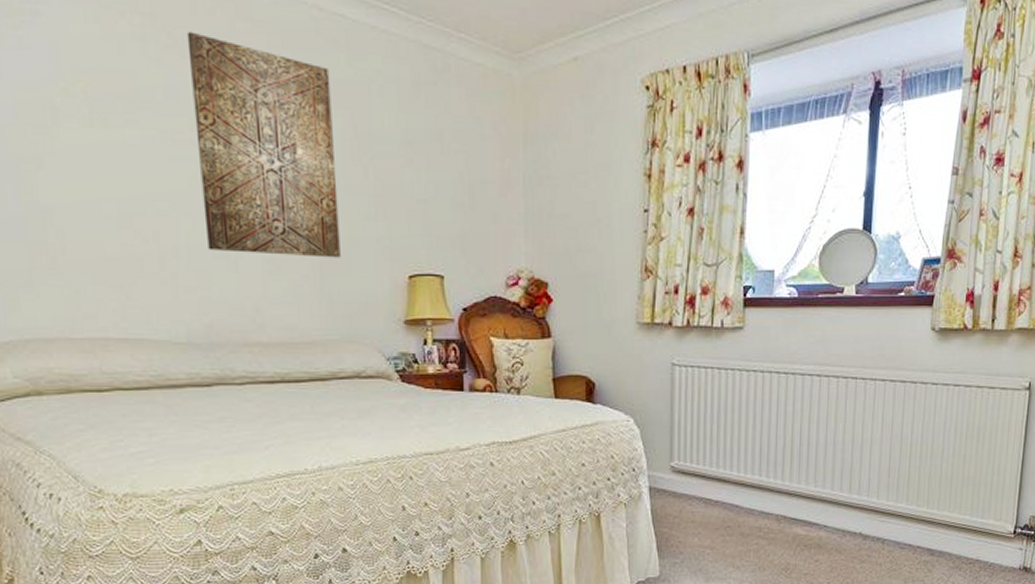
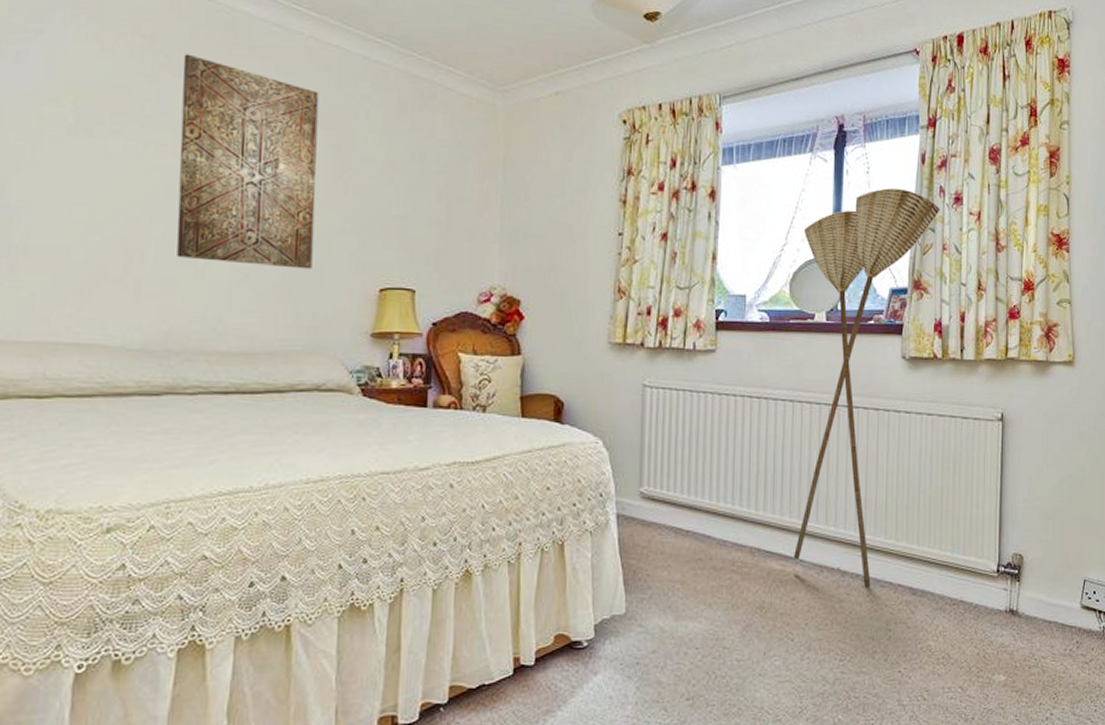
floor lamp: none [818,150,980,550] -> present [794,188,940,588]

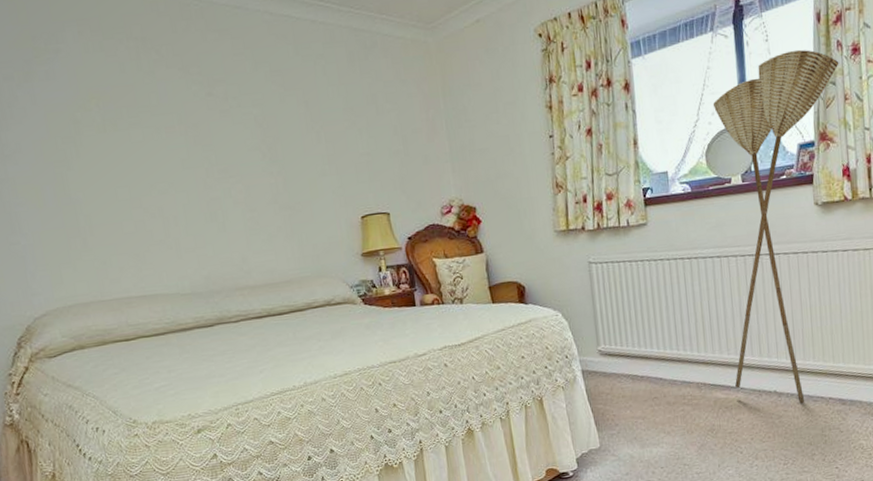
wall art: present [177,53,319,269] -> none [170,46,305,217]

